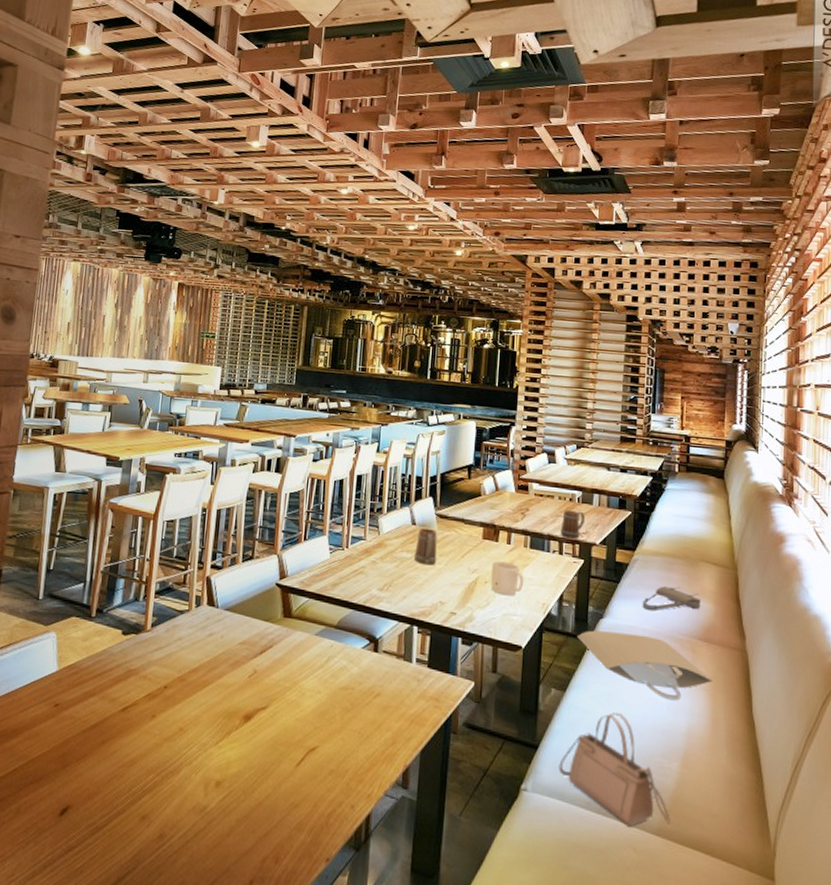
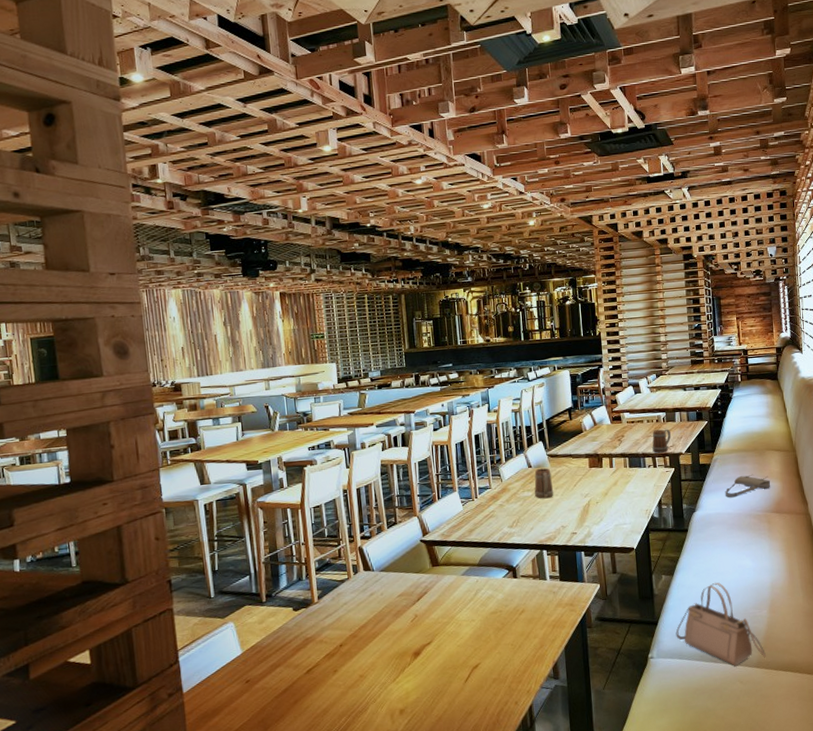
mug: present [491,561,524,596] -> none [600,482,629,510]
tote bag: present [577,630,714,701] -> none [677,518,787,565]

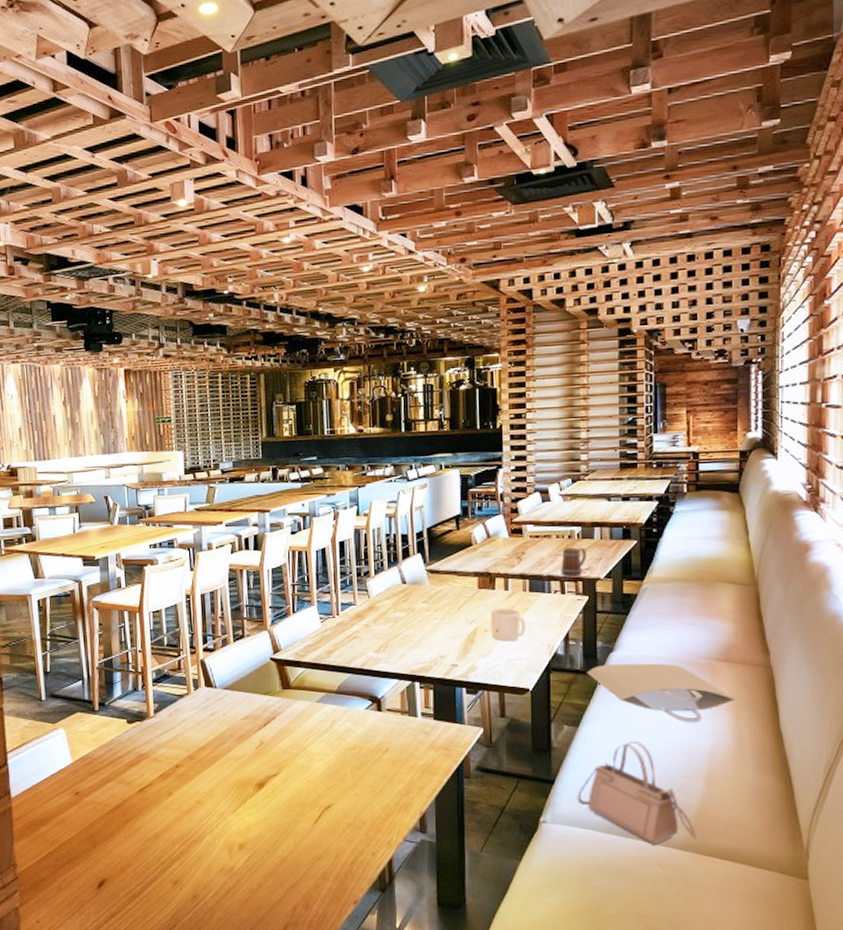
beer mug: present [534,468,554,499] -> none [407,585,432,622]
mug: none [600,482,629,510] -> present [491,608,526,642]
tote bag: none [677,518,787,565] -> present [587,663,736,723]
shoulder bag: present [725,474,771,498] -> none [654,610,719,639]

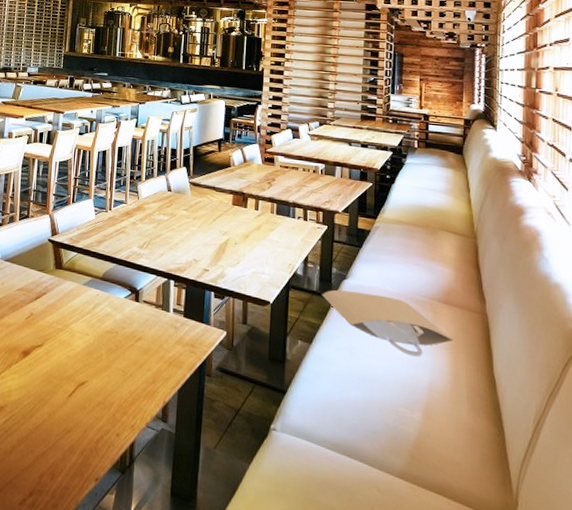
mug: present [491,608,526,642] -> none [240,225,272,257]
beer mug: present [560,547,586,576] -> none [304,180,328,207]
handbag: present [577,740,696,845] -> none [306,364,413,470]

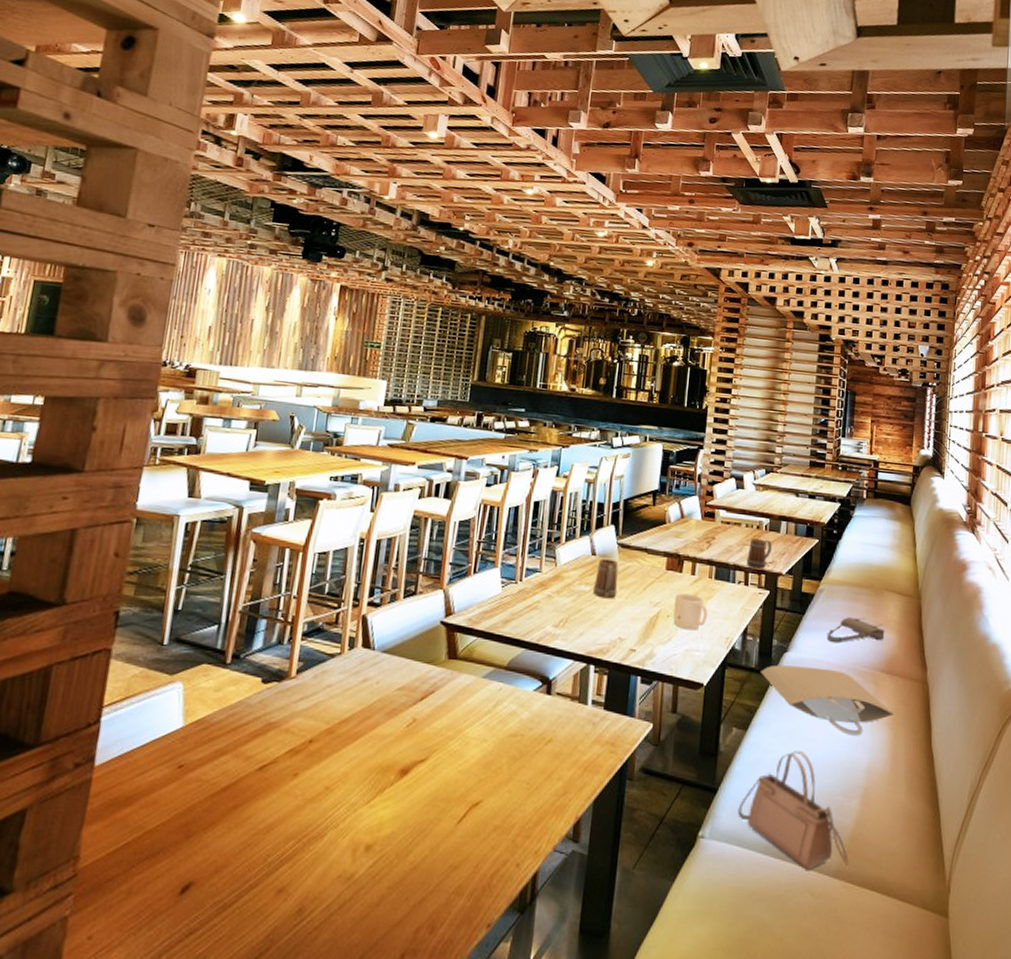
beer mug: none [170,194,191,227] -> present [592,558,619,599]
mug: none [240,225,272,257] -> present [673,593,708,631]
beer mug: none [304,180,328,207] -> present [746,538,772,569]
handbag: none [306,364,413,470] -> present [737,750,849,870]
shoulder bag: none [384,252,442,275] -> present [827,617,885,644]

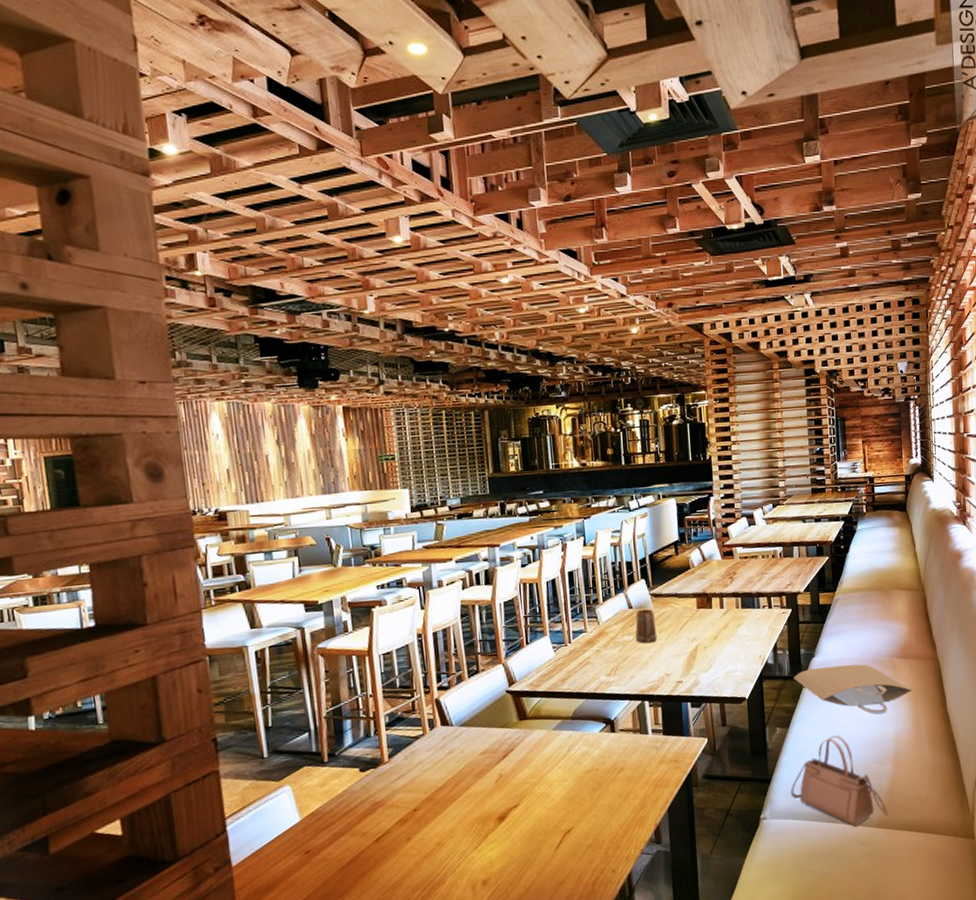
mug: present [673,593,708,631] -> none [709,625,741,656]
beer mug: present [746,538,772,569] -> none [767,565,788,592]
shoulder bag: present [827,617,885,644] -> none [846,615,897,642]

